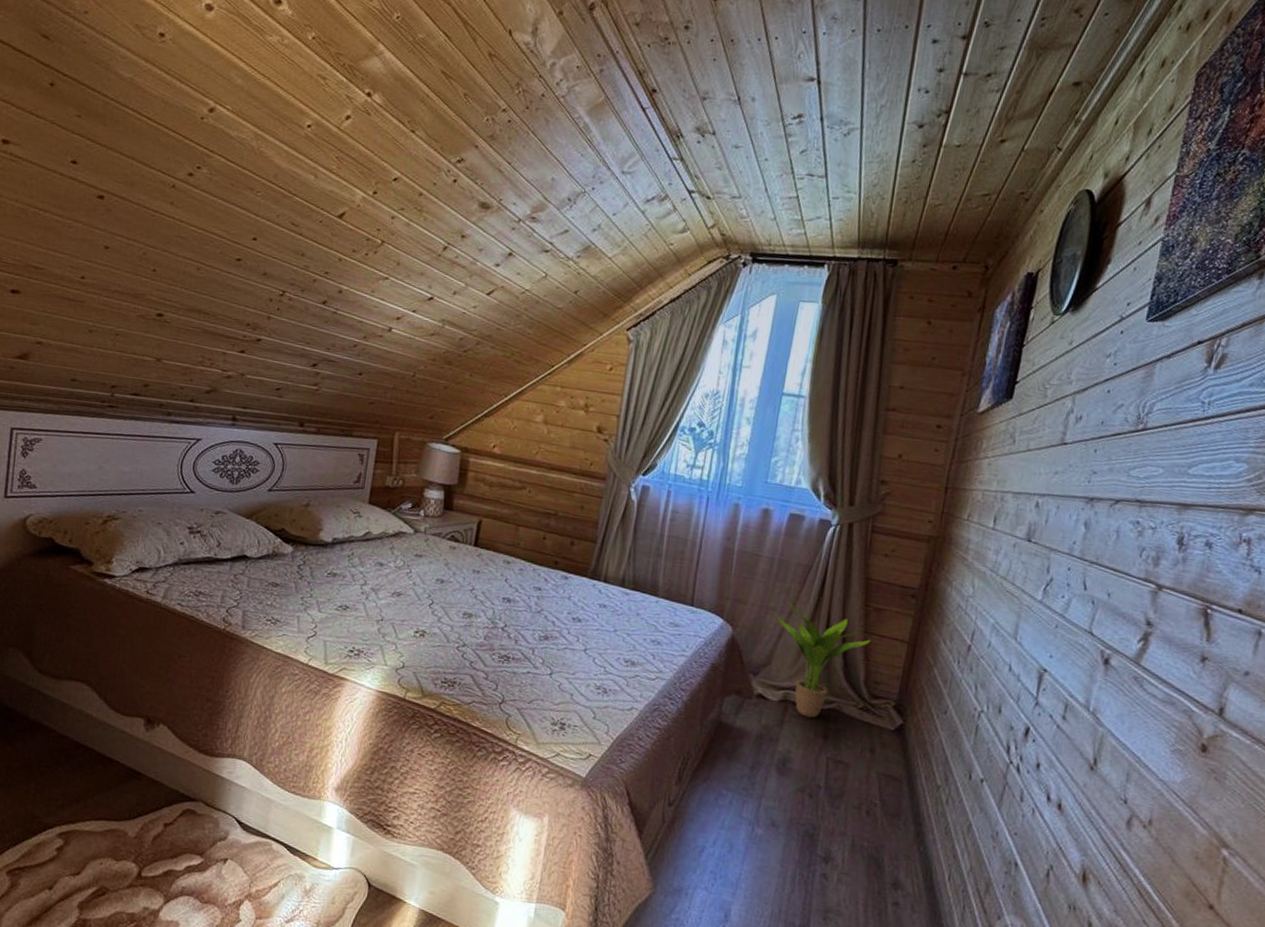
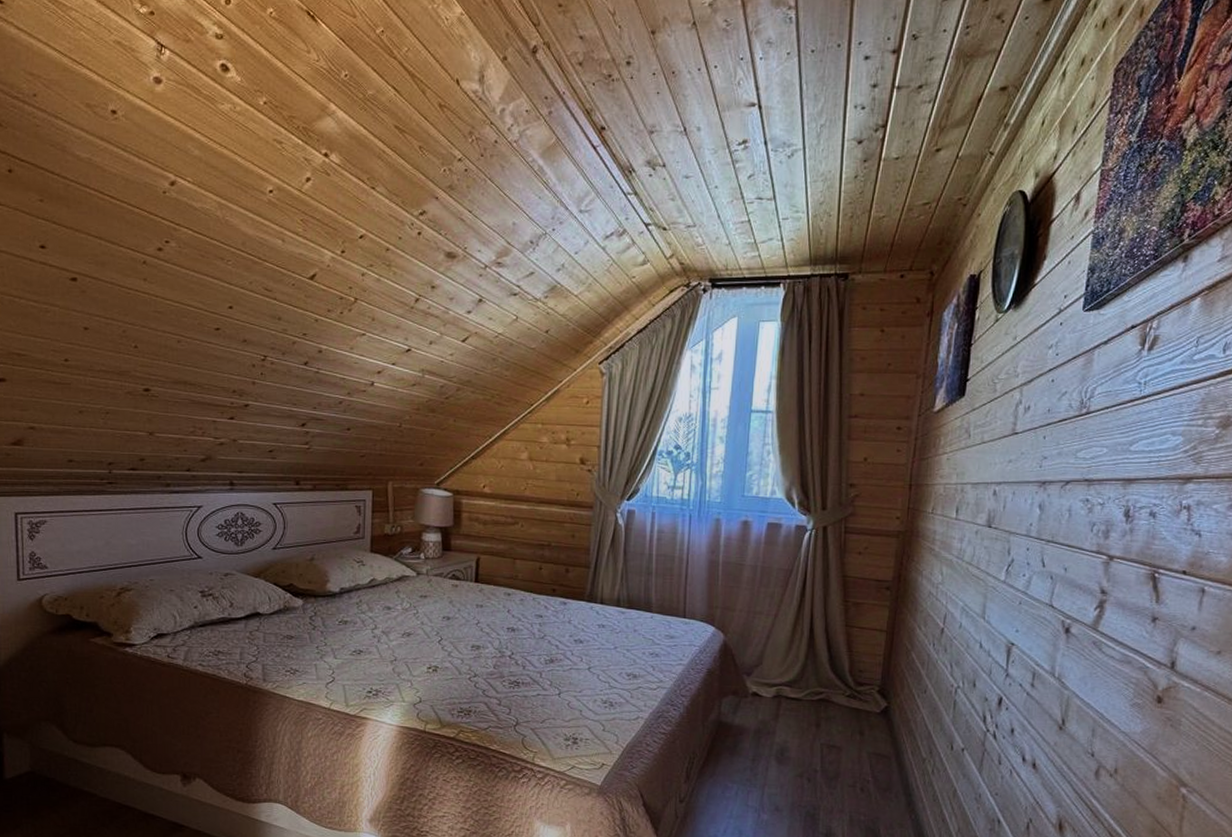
potted plant: present [777,601,872,718] -> none [764,605,853,709]

